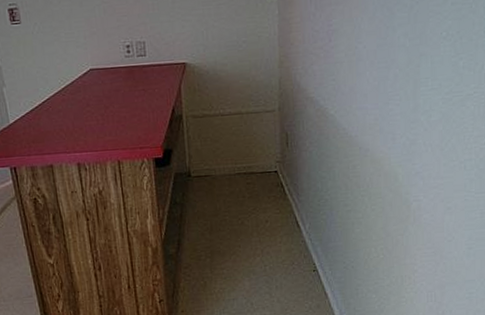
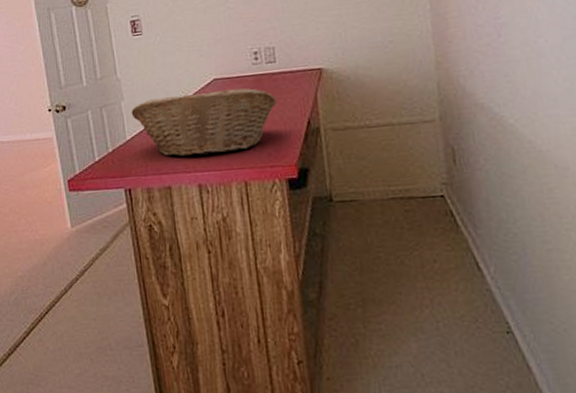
fruit basket: none [13,78,146,139] -> present [131,88,277,157]

